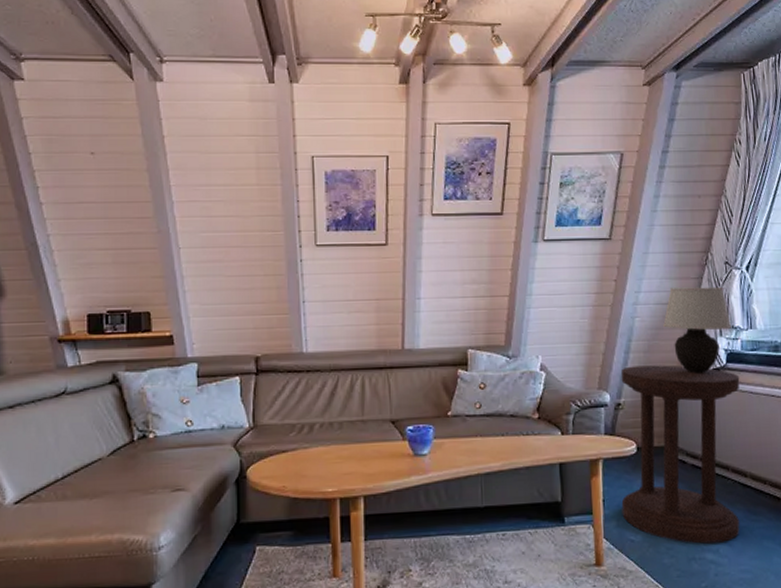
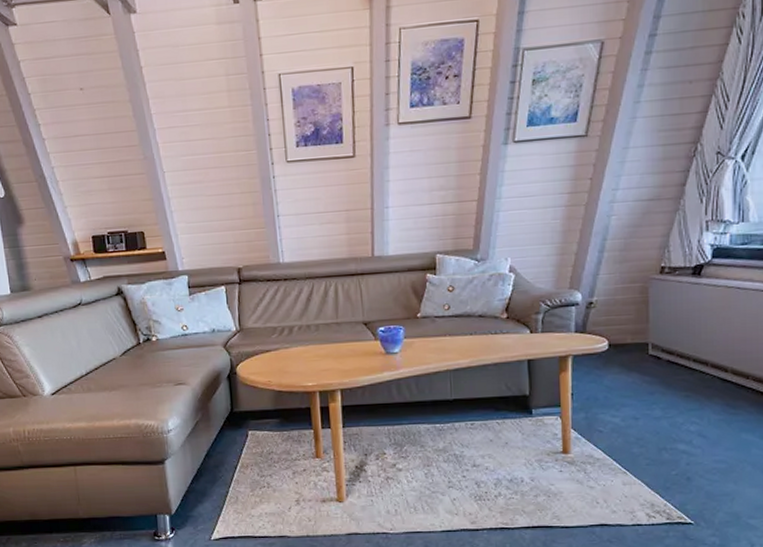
side table: present [621,365,740,544] -> none [590,262,726,435]
table lamp: present [663,287,732,373] -> none [642,179,721,270]

